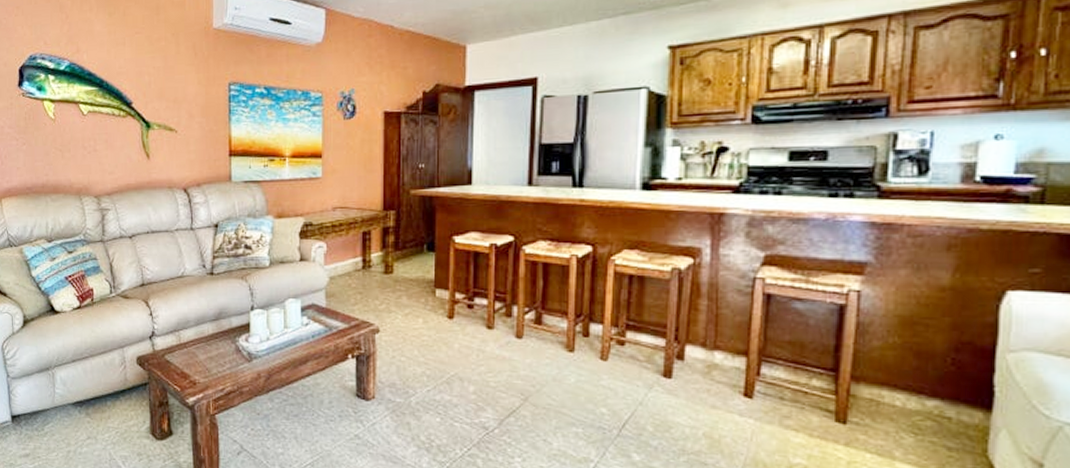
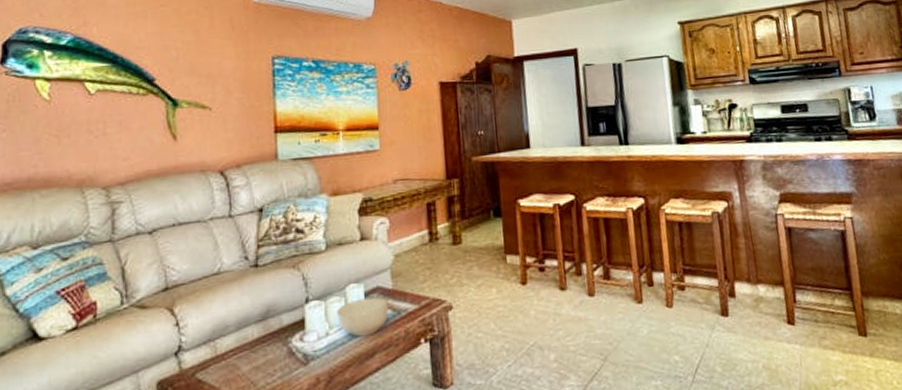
bowl: none [277,312,321,345] -> present [337,297,389,338]

